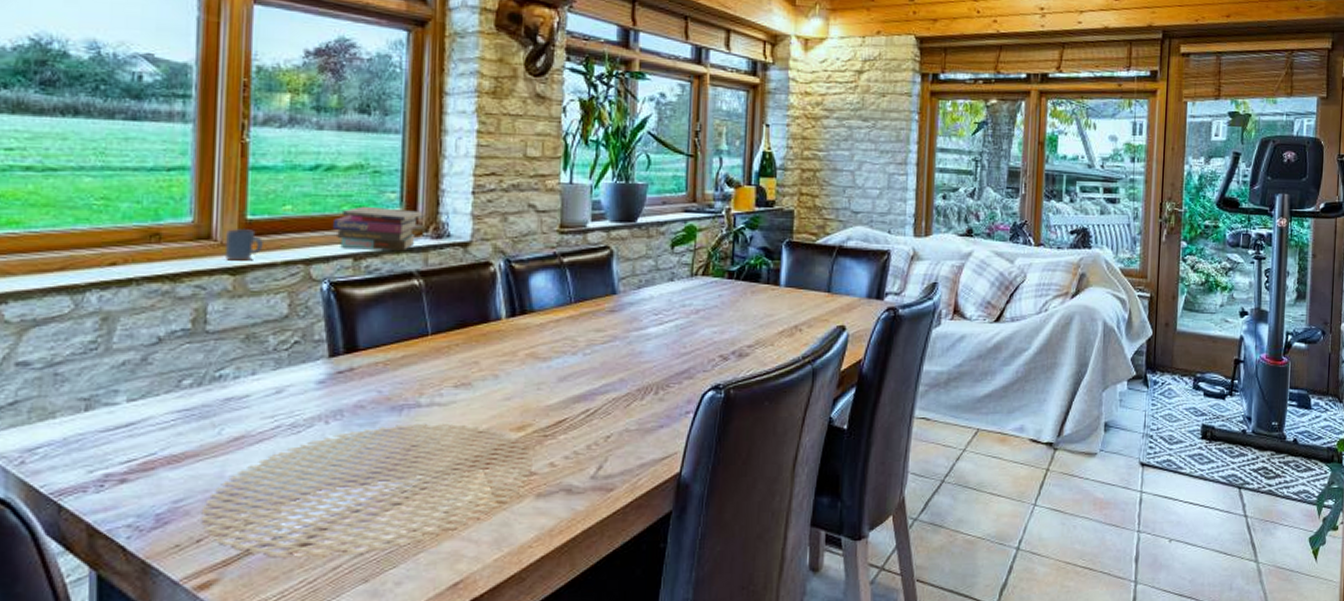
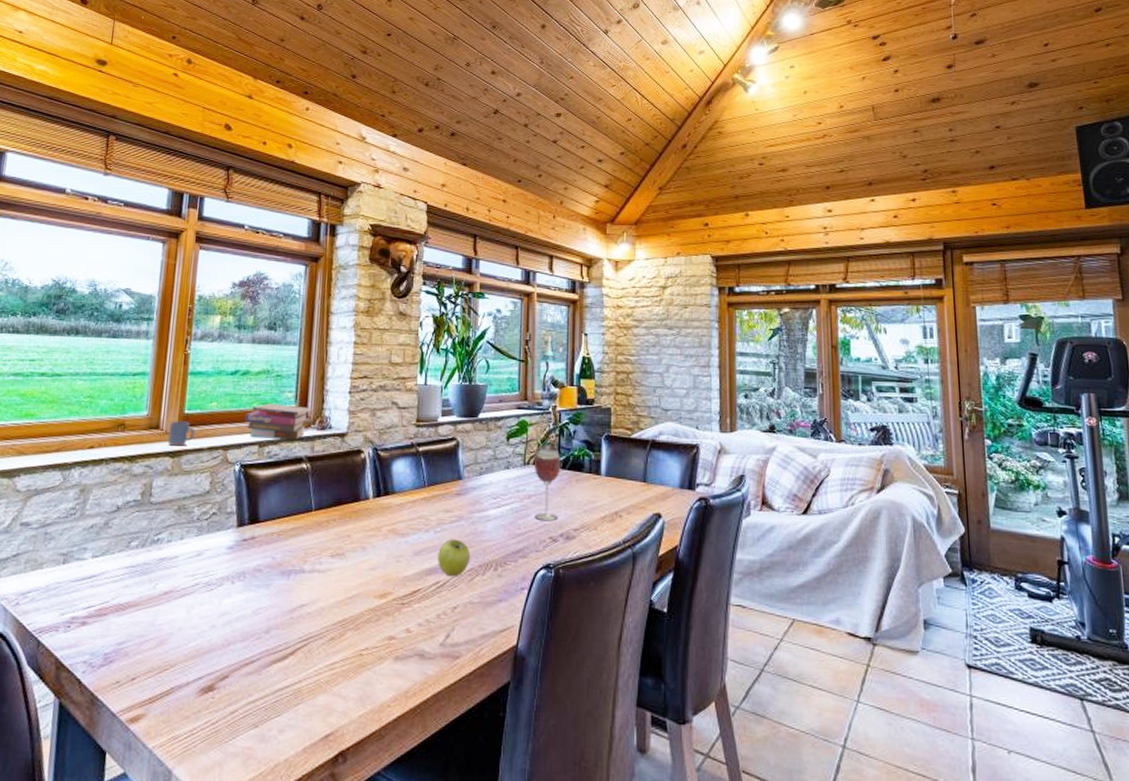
place mat: present [201,423,533,559] -> none [136,587,392,702]
fruit: none [587,361,626,403] -> present [438,539,470,577]
wineglass: none [703,253,735,339] -> present [535,445,561,522]

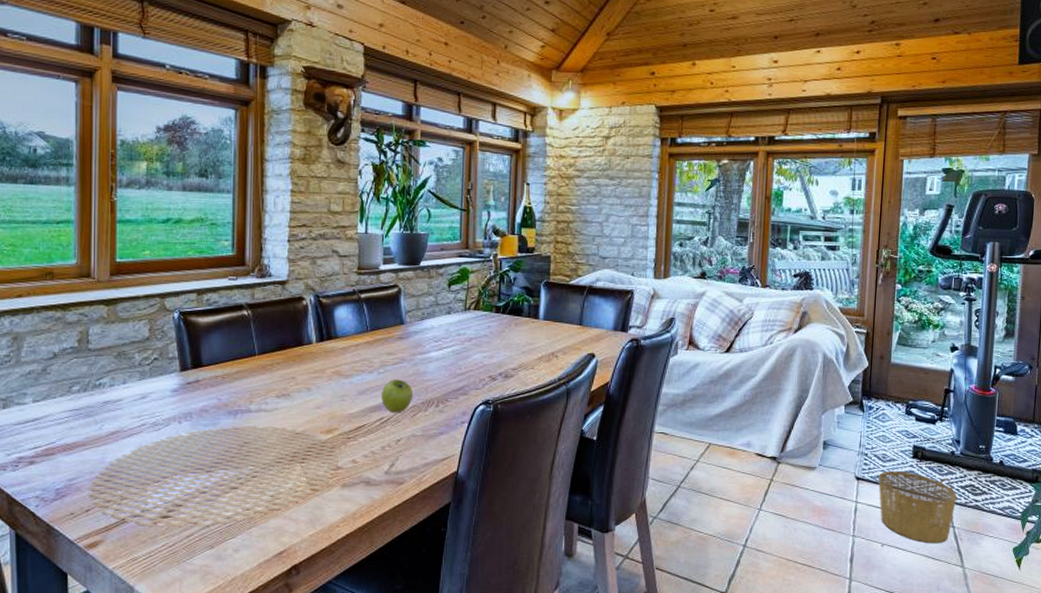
place mat: none [136,587,392,702] -> present [89,425,339,528]
mug: present [168,421,195,446] -> none [101,269,129,294]
books: present [245,403,312,439] -> none [180,251,250,287]
wineglass: present [535,445,561,522] -> none [475,291,501,362]
basket: none [992,657,1093,753] -> present [878,470,958,544]

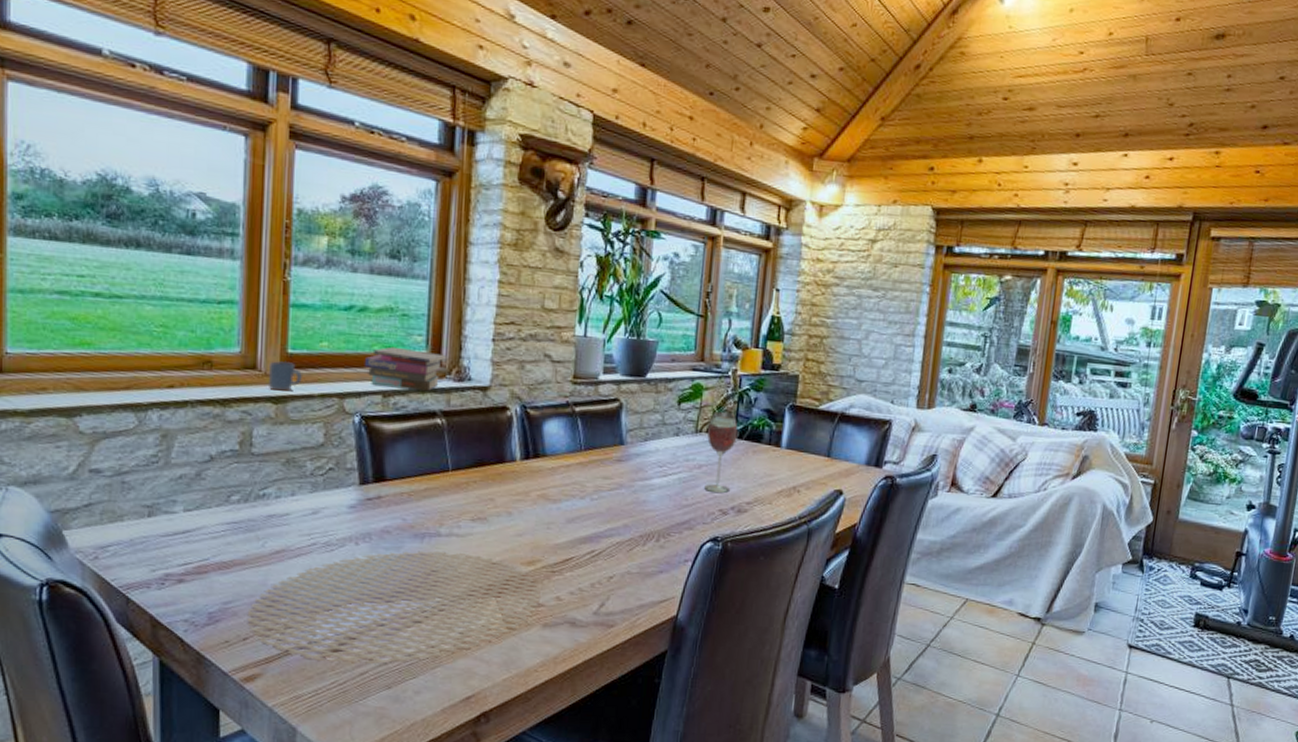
mug: none [101,269,129,294] -> present [269,361,302,391]
books: none [180,251,250,287] -> present [364,346,447,391]
fruit: present [381,379,413,413] -> none [593,507,630,546]
wineglass: none [475,291,501,362] -> present [704,412,738,494]
basket: present [878,470,958,544] -> none [1152,639,1240,723]

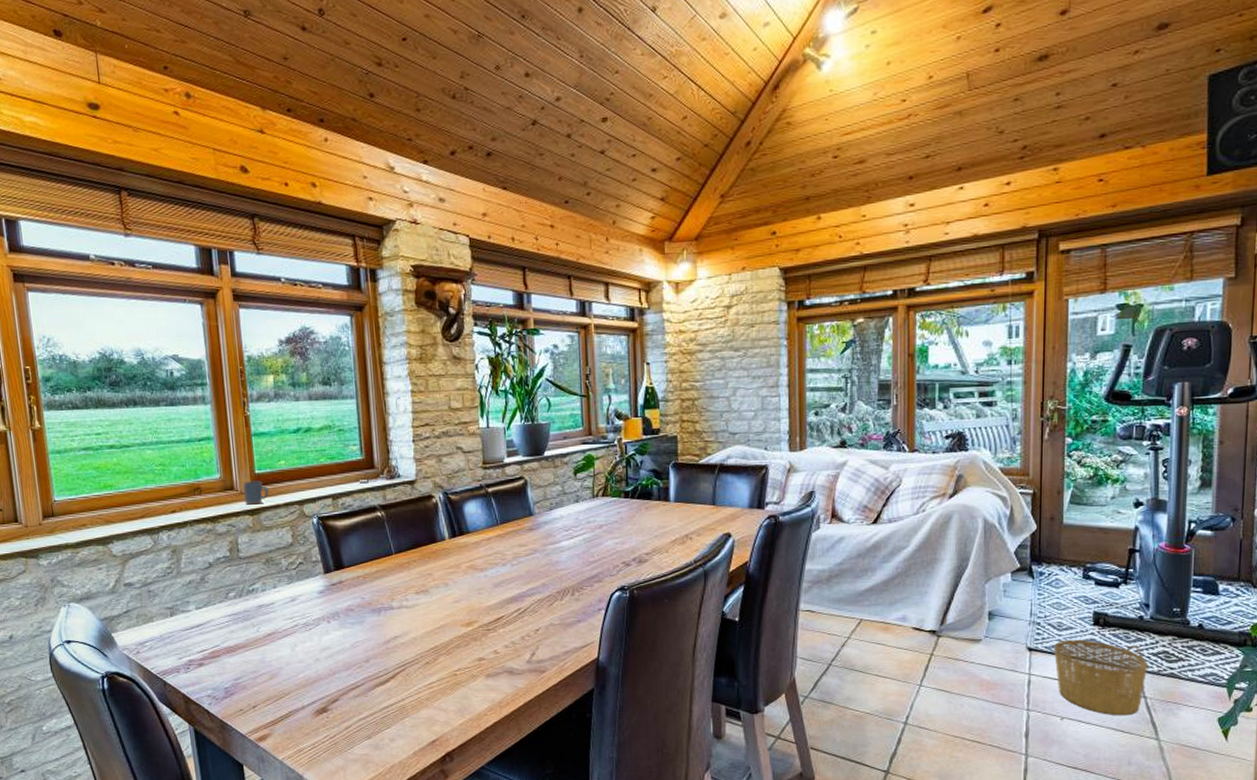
place mat: present [247,551,541,664] -> none [253,621,481,721]
books: present [364,346,447,391] -> none [314,457,378,491]
wineglass: present [704,412,738,494] -> none [603,477,630,548]
basket: none [1152,639,1240,723] -> present [1053,639,1149,716]

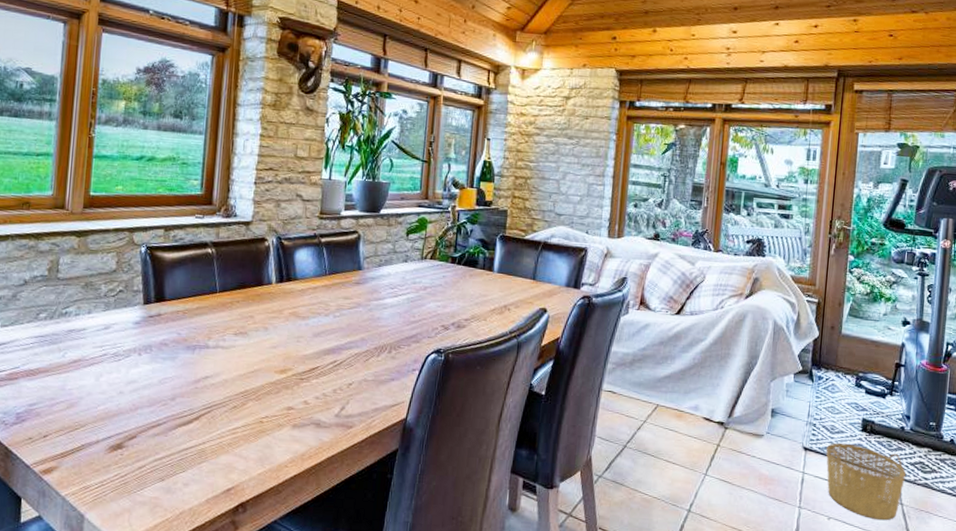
mug: present [243,481,269,505] -> none [74,202,101,227]

